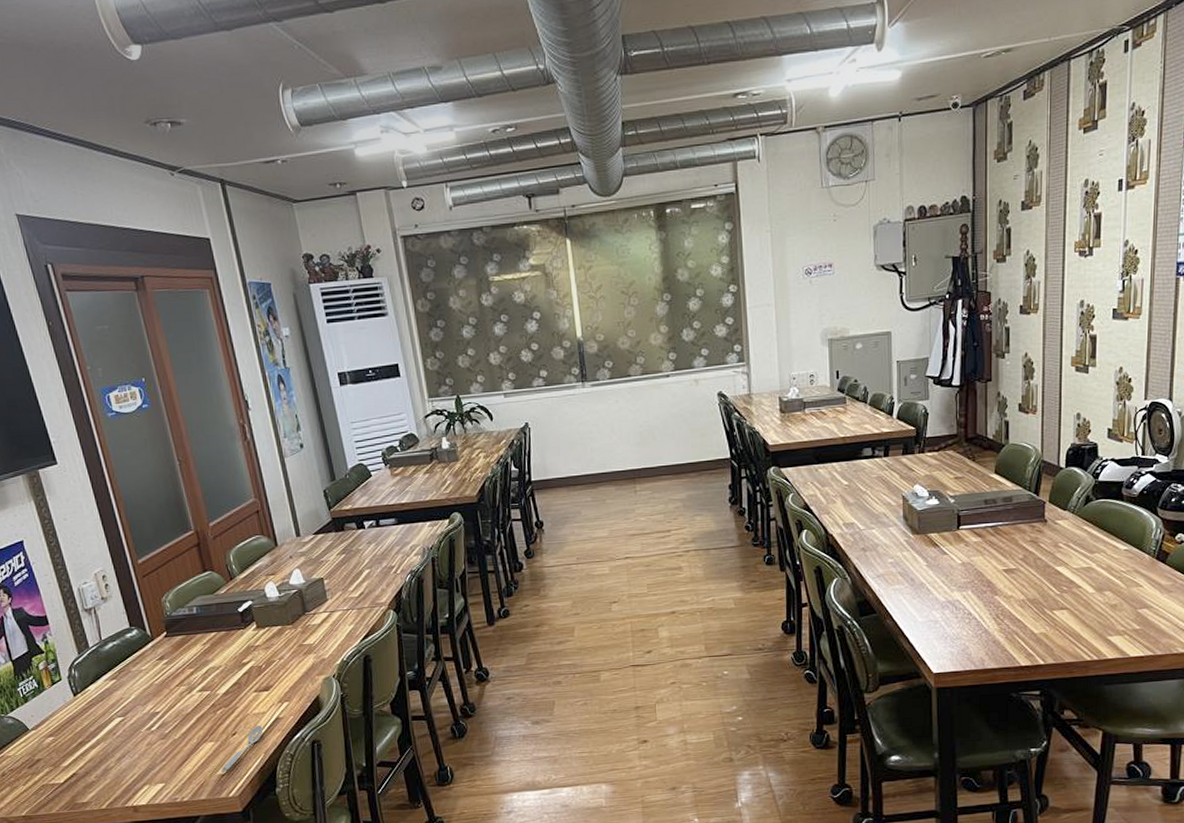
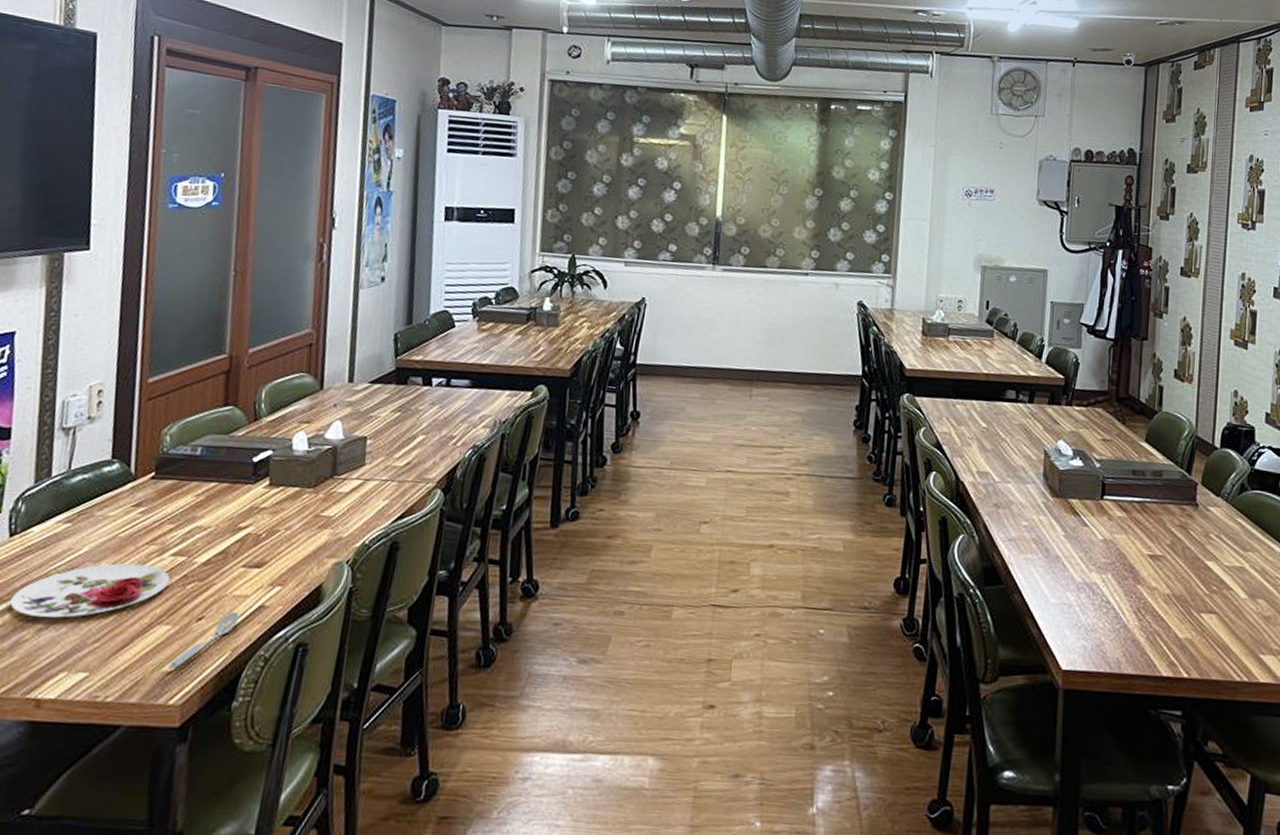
plate: none [90,701,203,751] -> present [10,563,170,618]

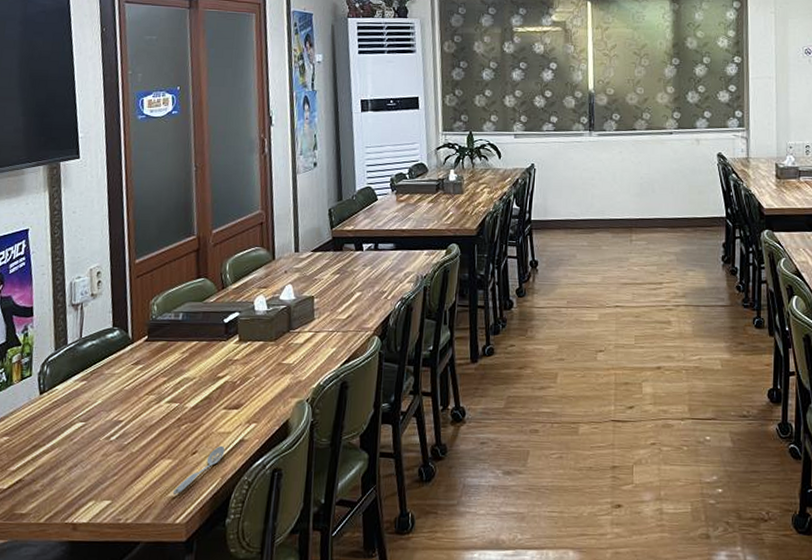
plate: present [10,563,170,618] -> none [45,410,167,458]

